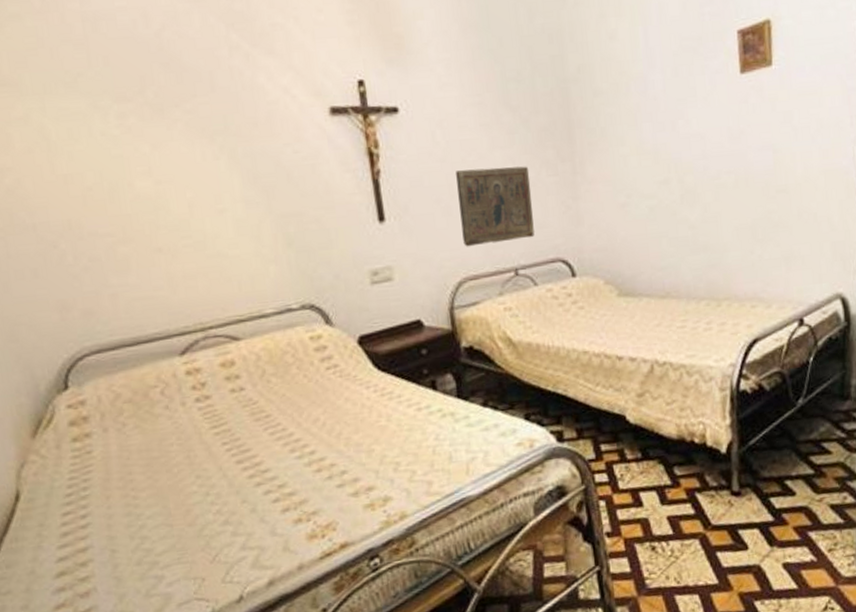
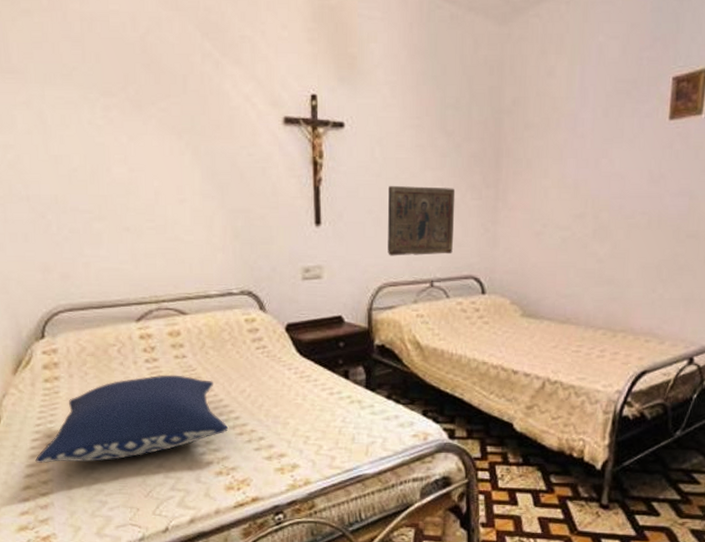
pillow: none [68,411,304,542] -> present [35,374,229,463]

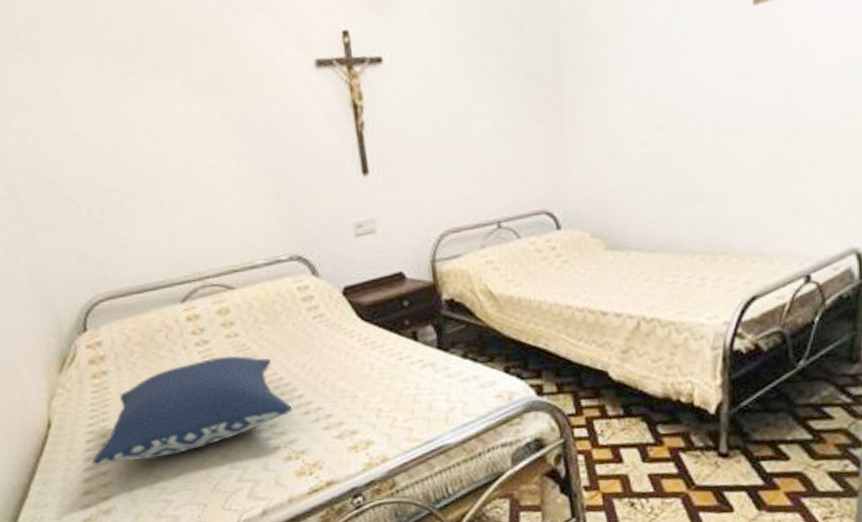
religious icon: present [388,186,456,256] -> none [439,114,519,199]

